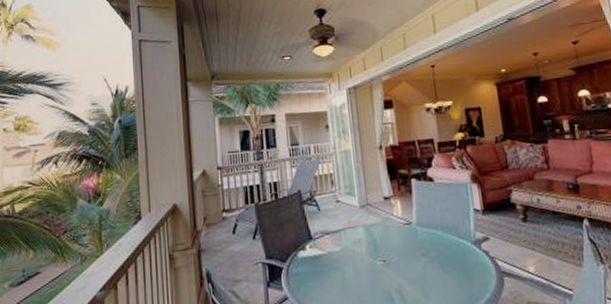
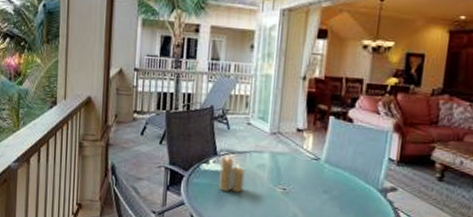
candle: none [317,237,345,276] -> present [219,155,245,193]

